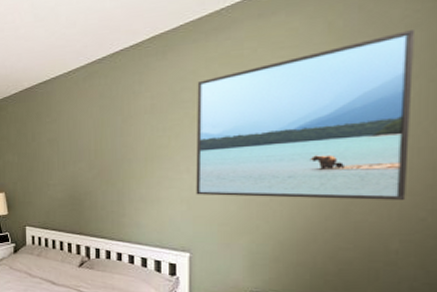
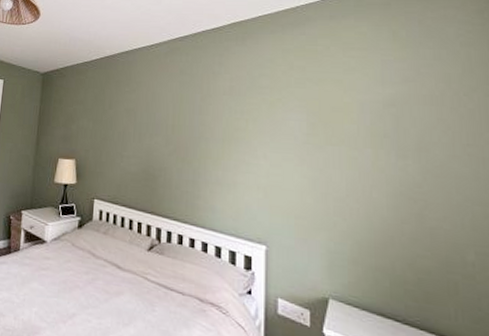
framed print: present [196,30,414,200] -> none [272,47,477,209]

